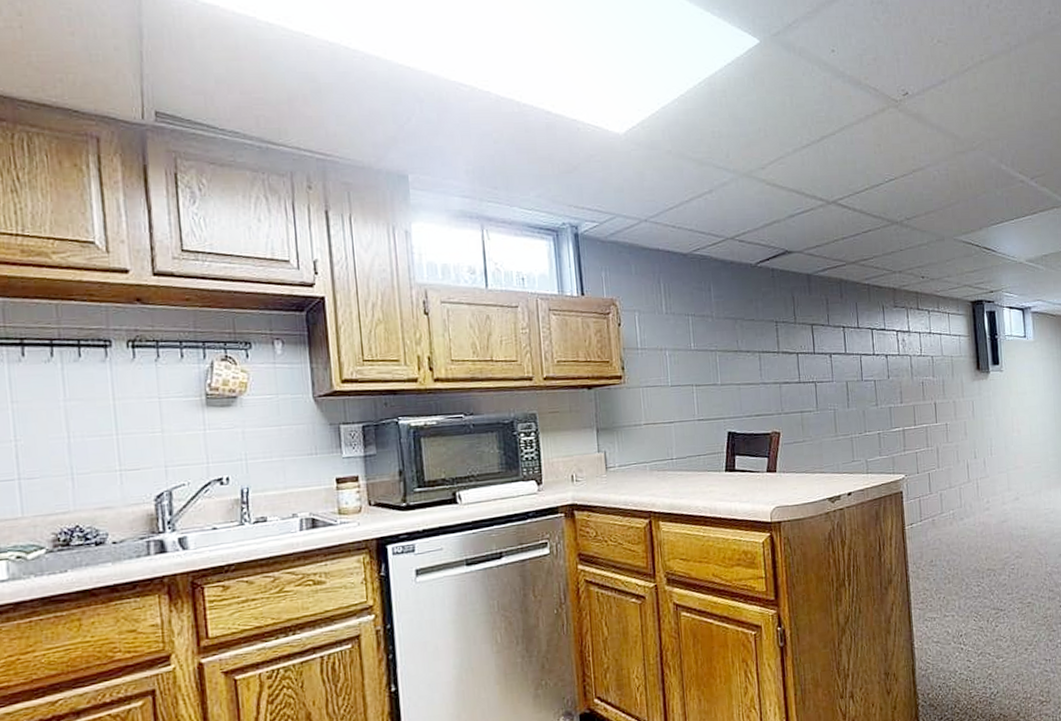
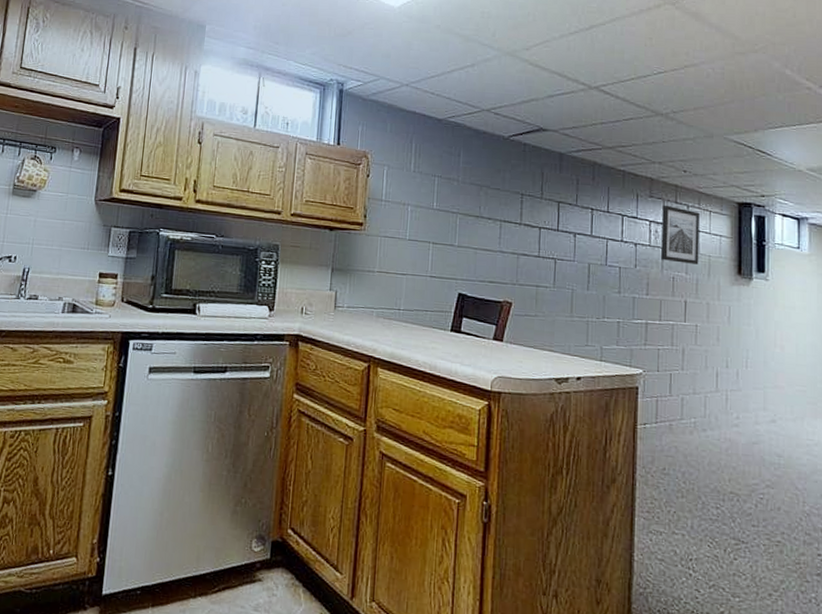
wall art: none [906,313,943,368] -> present [661,205,699,265]

